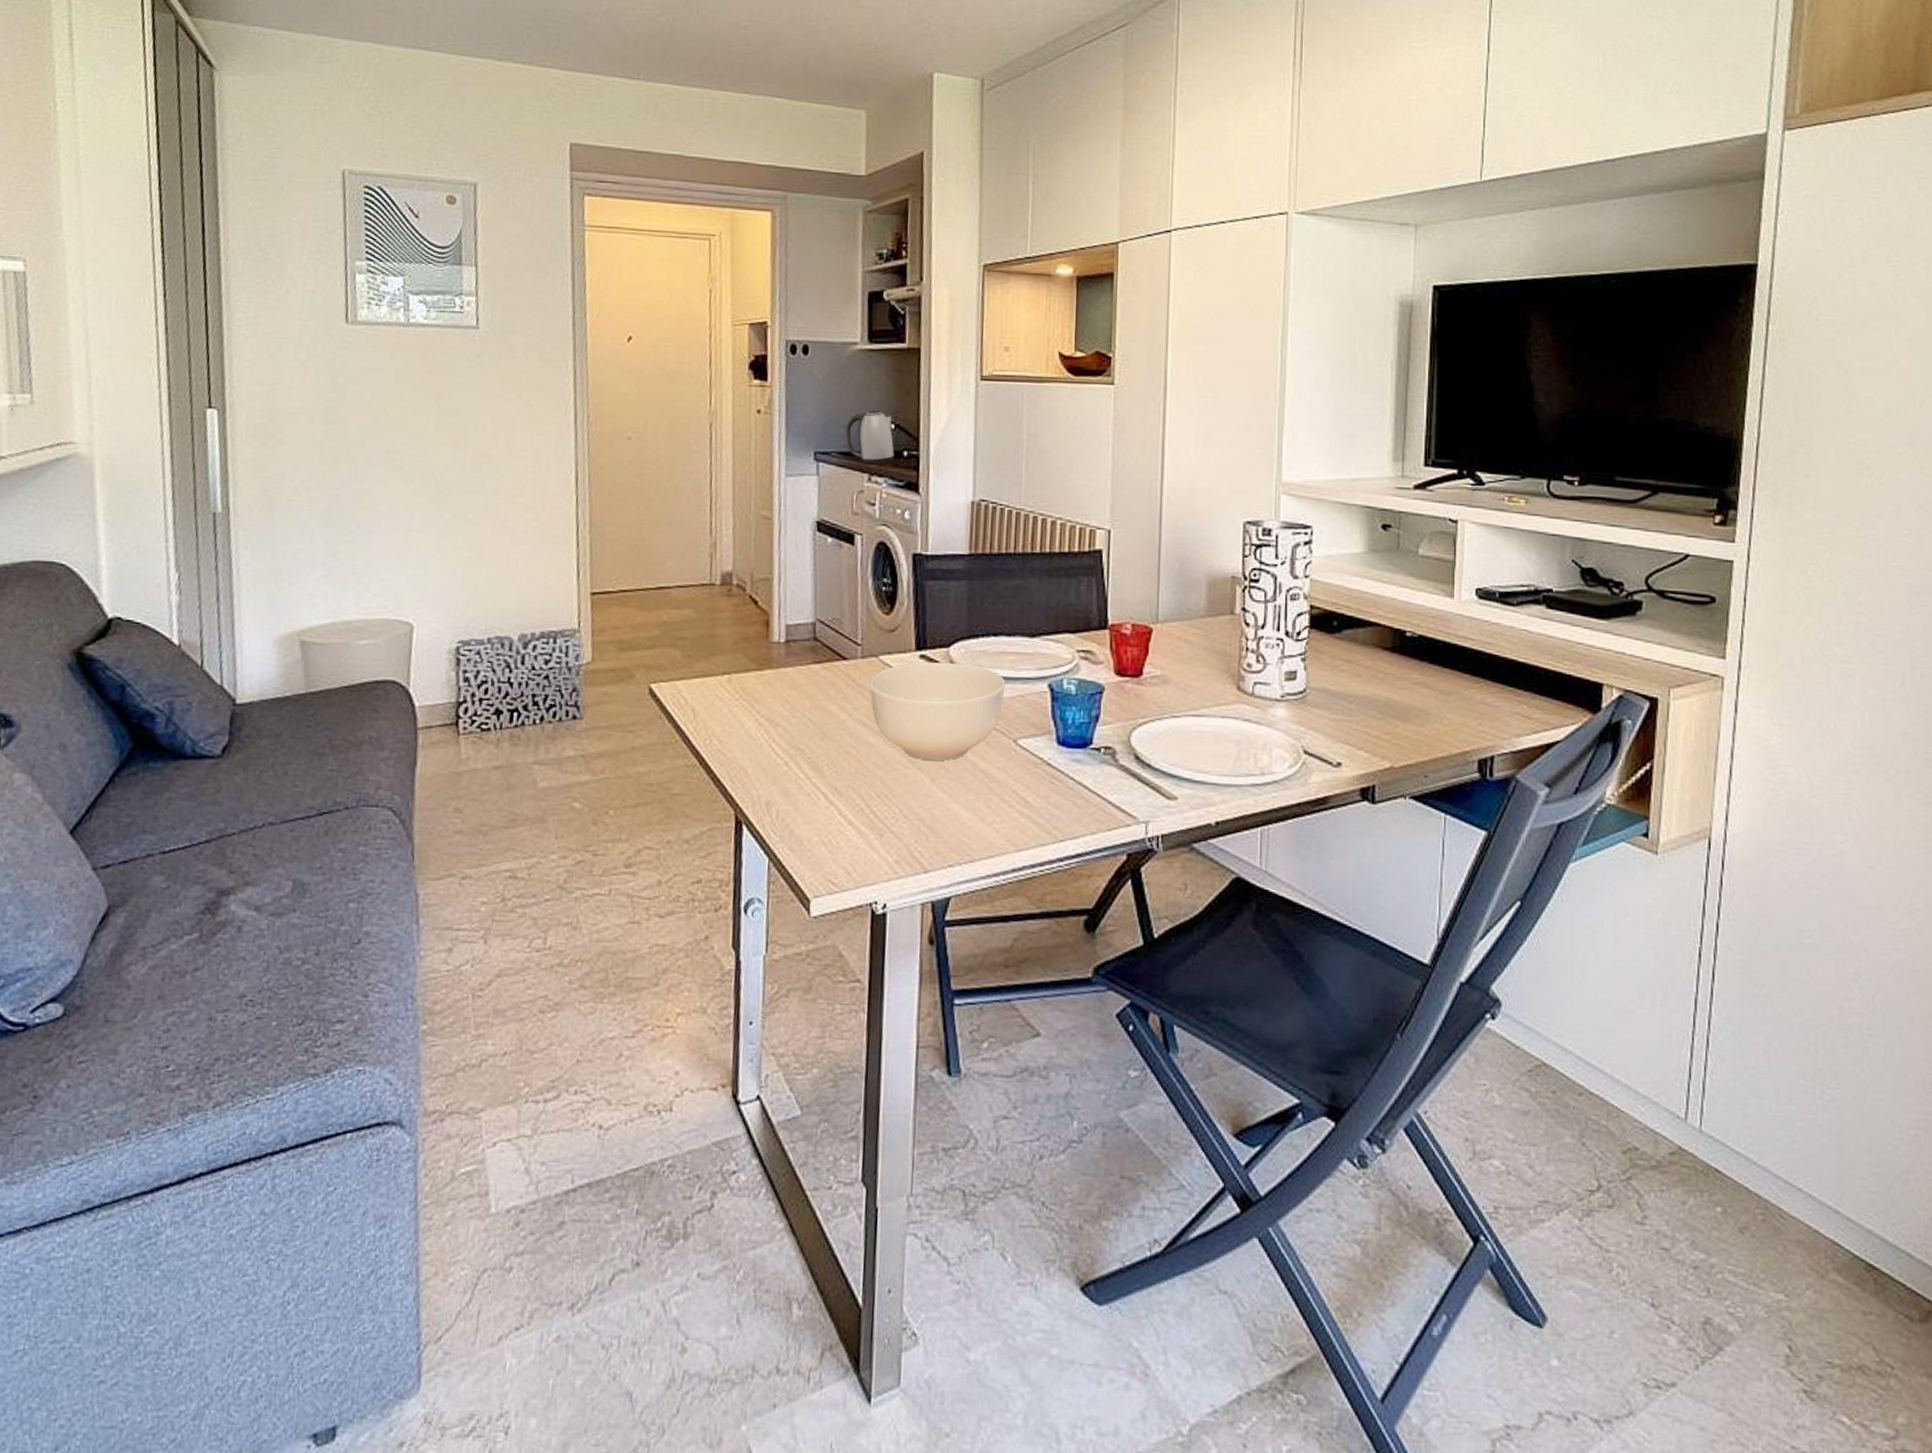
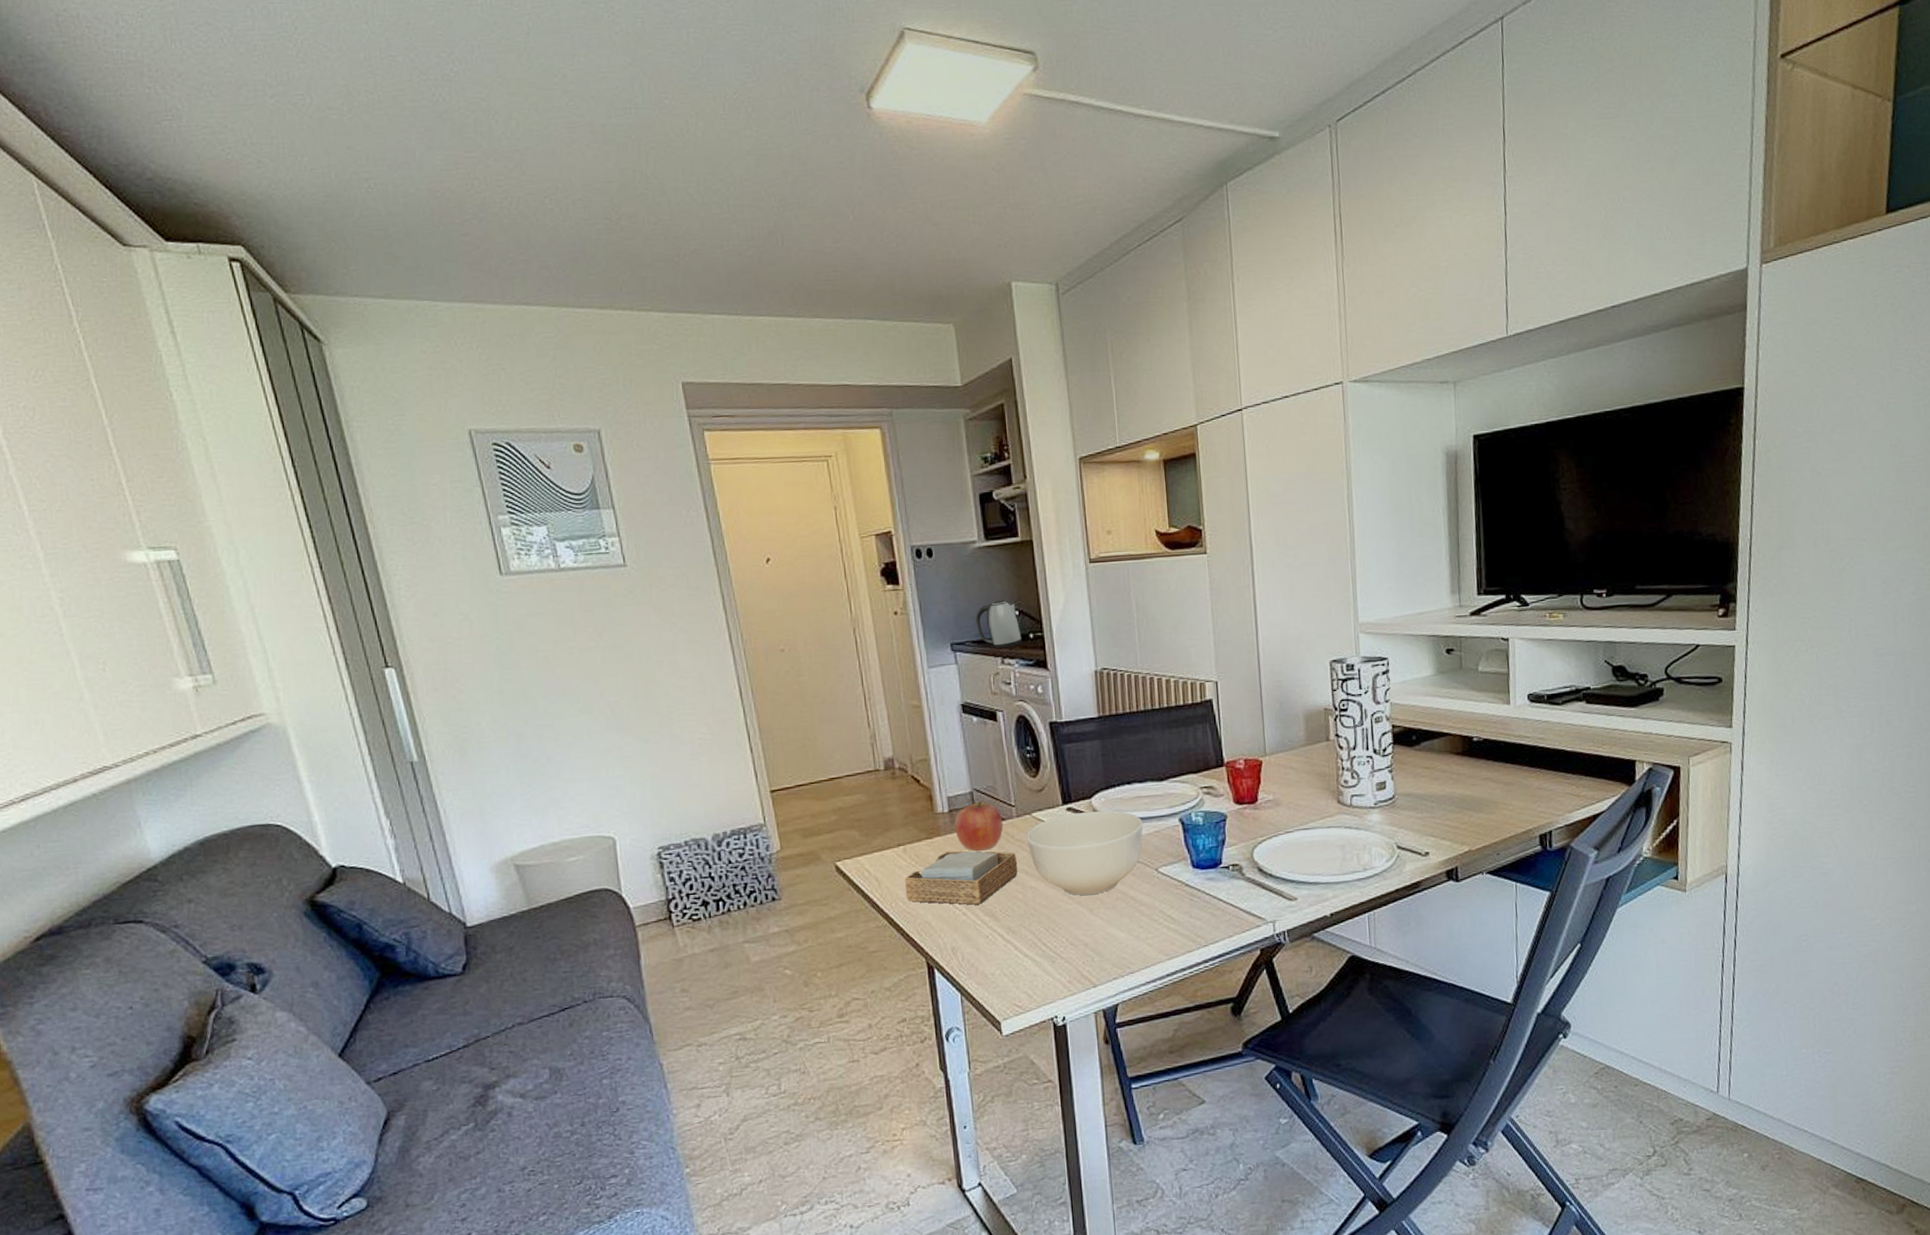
napkin holder: none [723,687,856,755] -> present [904,850,1018,905]
fruit: none [789,633,845,692] -> present [954,800,1004,851]

